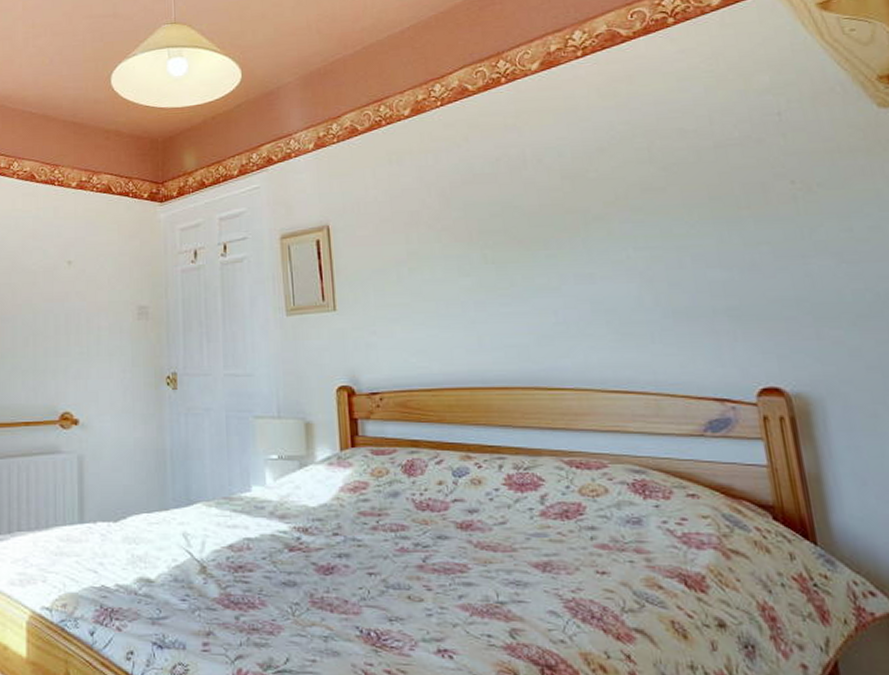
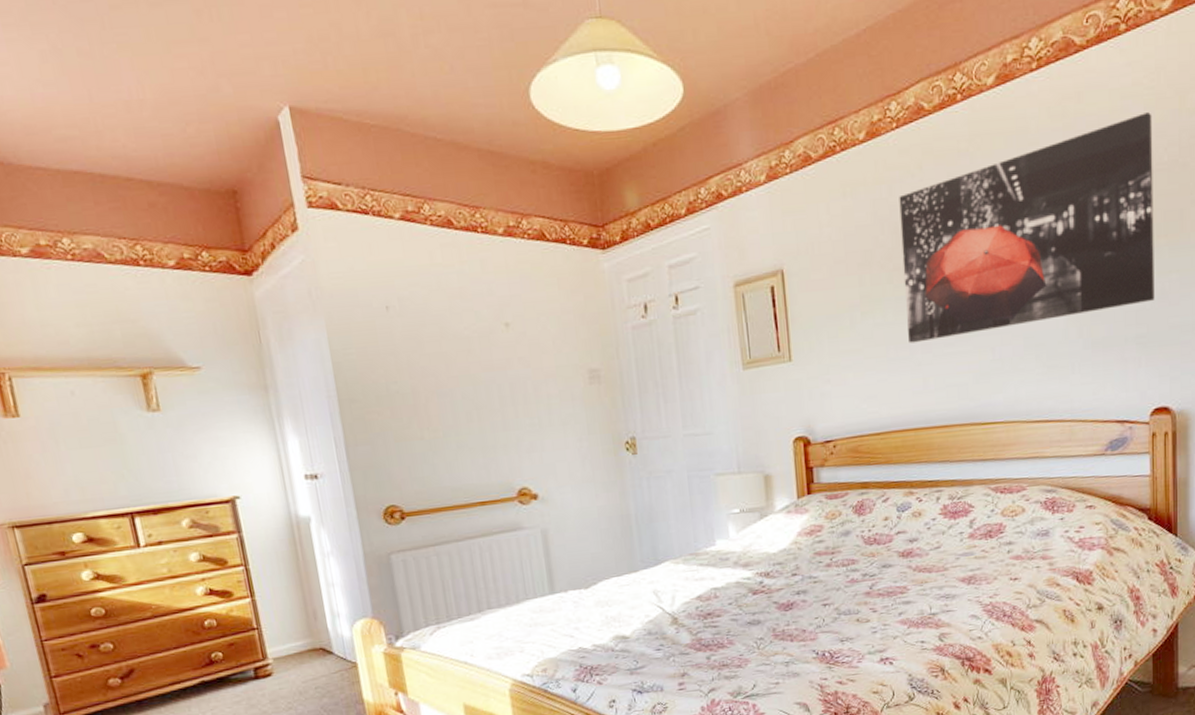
wall art: none [445,93,744,301] -> present [899,112,1155,344]

